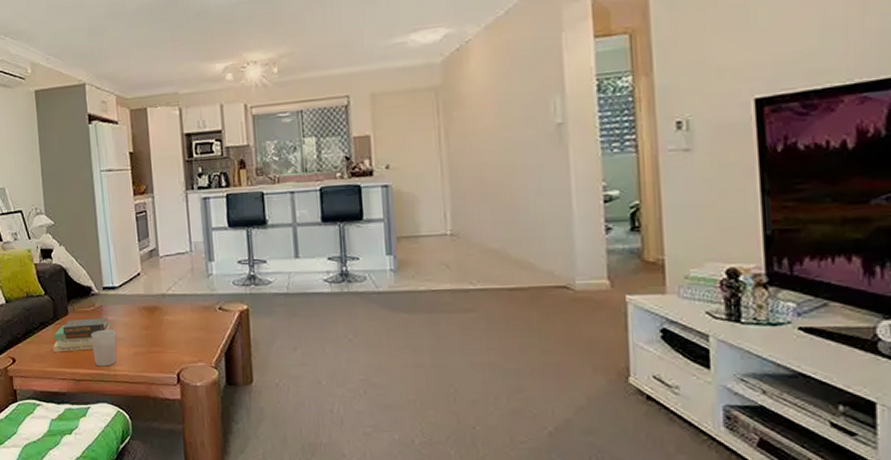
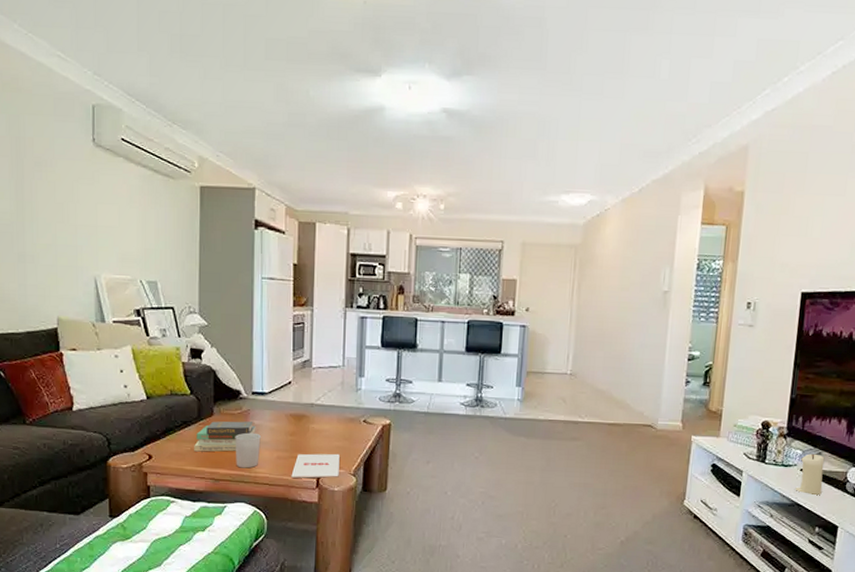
magazine: none [150,345,200,374] -> present [291,453,340,479]
candle: none [795,305,839,362] -> present [795,453,825,496]

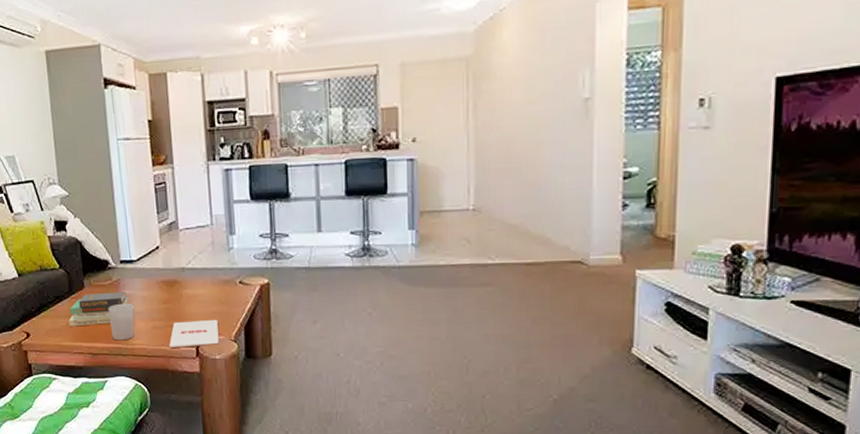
candle: present [795,453,825,496] -> none [784,280,825,333]

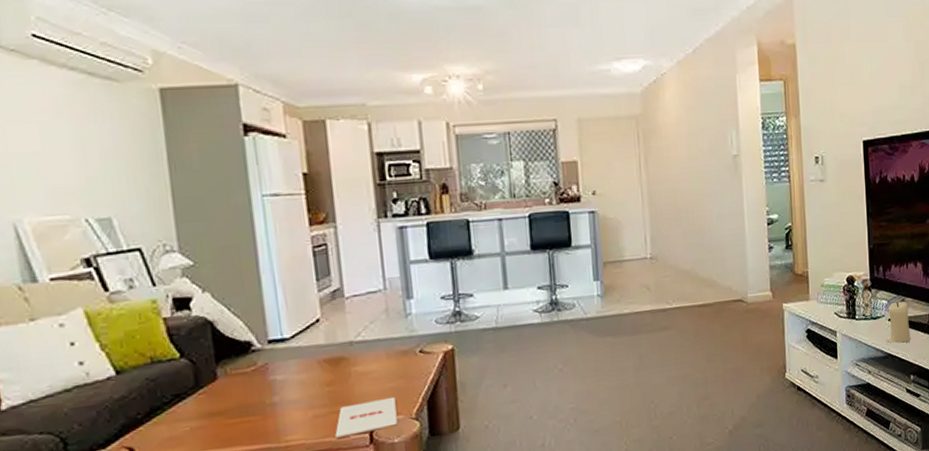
books: present [69,292,129,327] -> none [194,378,280,431]
candle holder: present [108,303,135,341] -> none [251,391,290,440]
candle: none [784,280,825,333] -> present [887,301,911,344]

